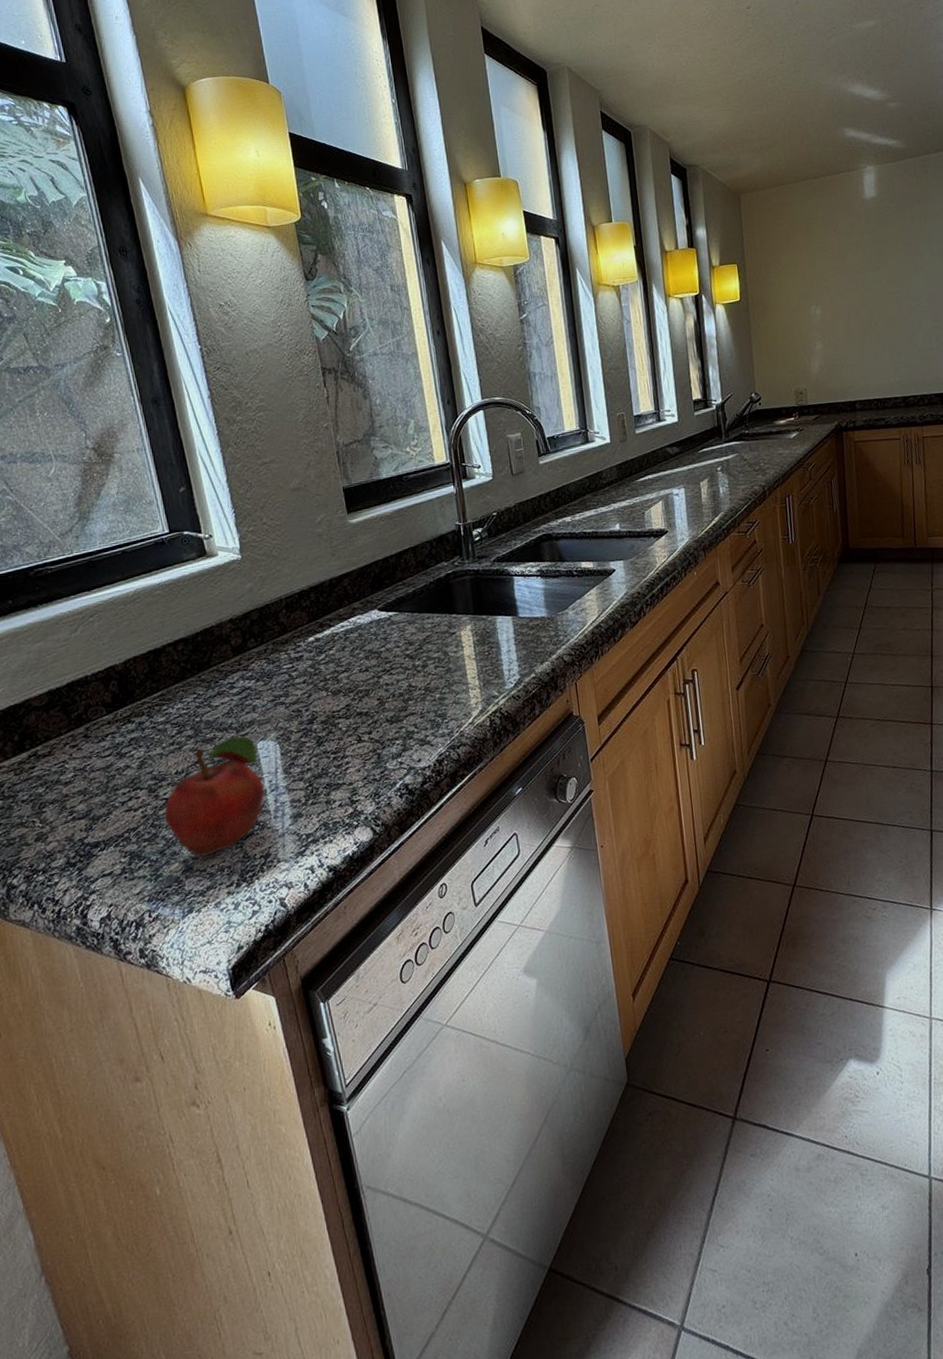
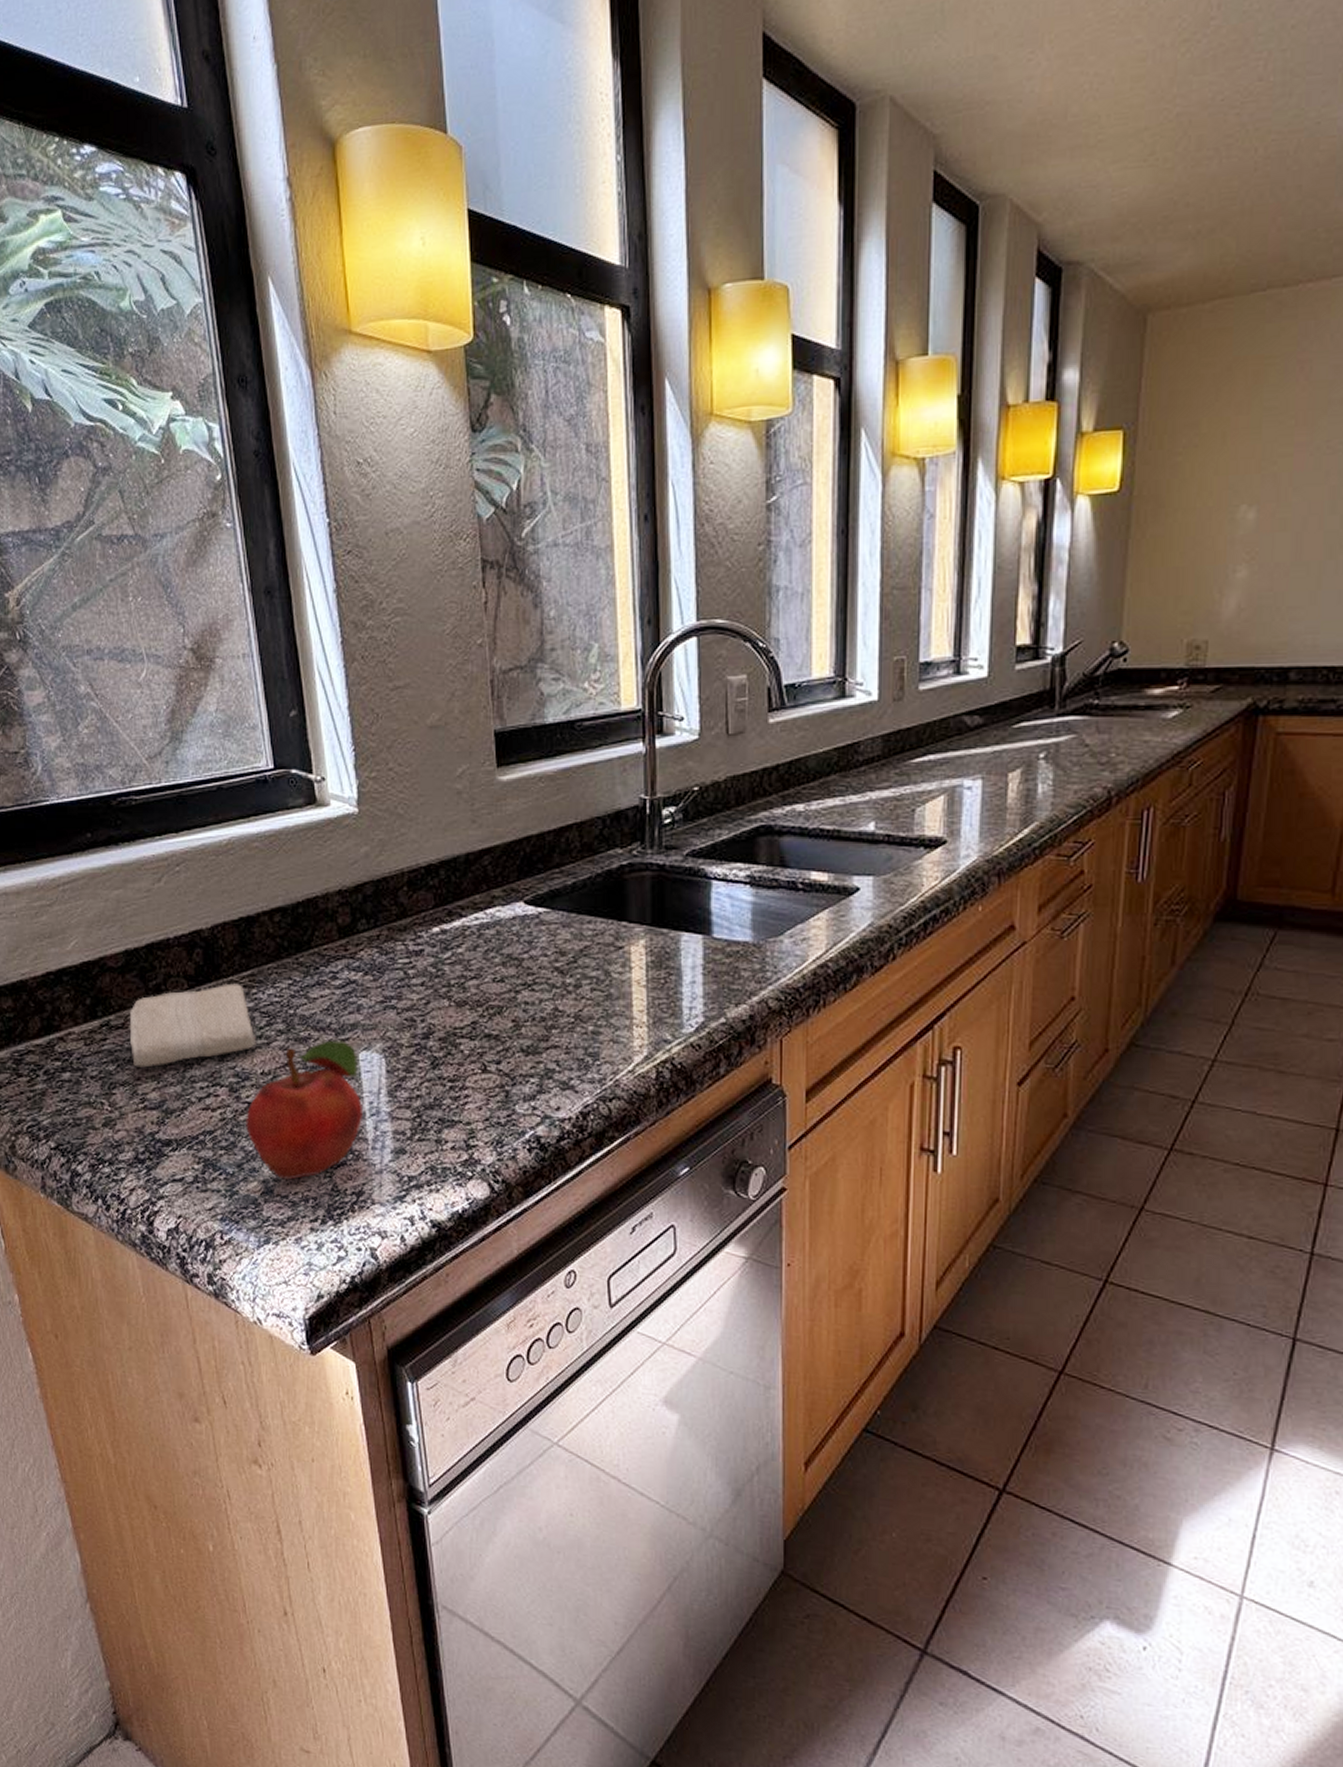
washcloth: none [54,704,170,786] -> present [129,983,257,1068]

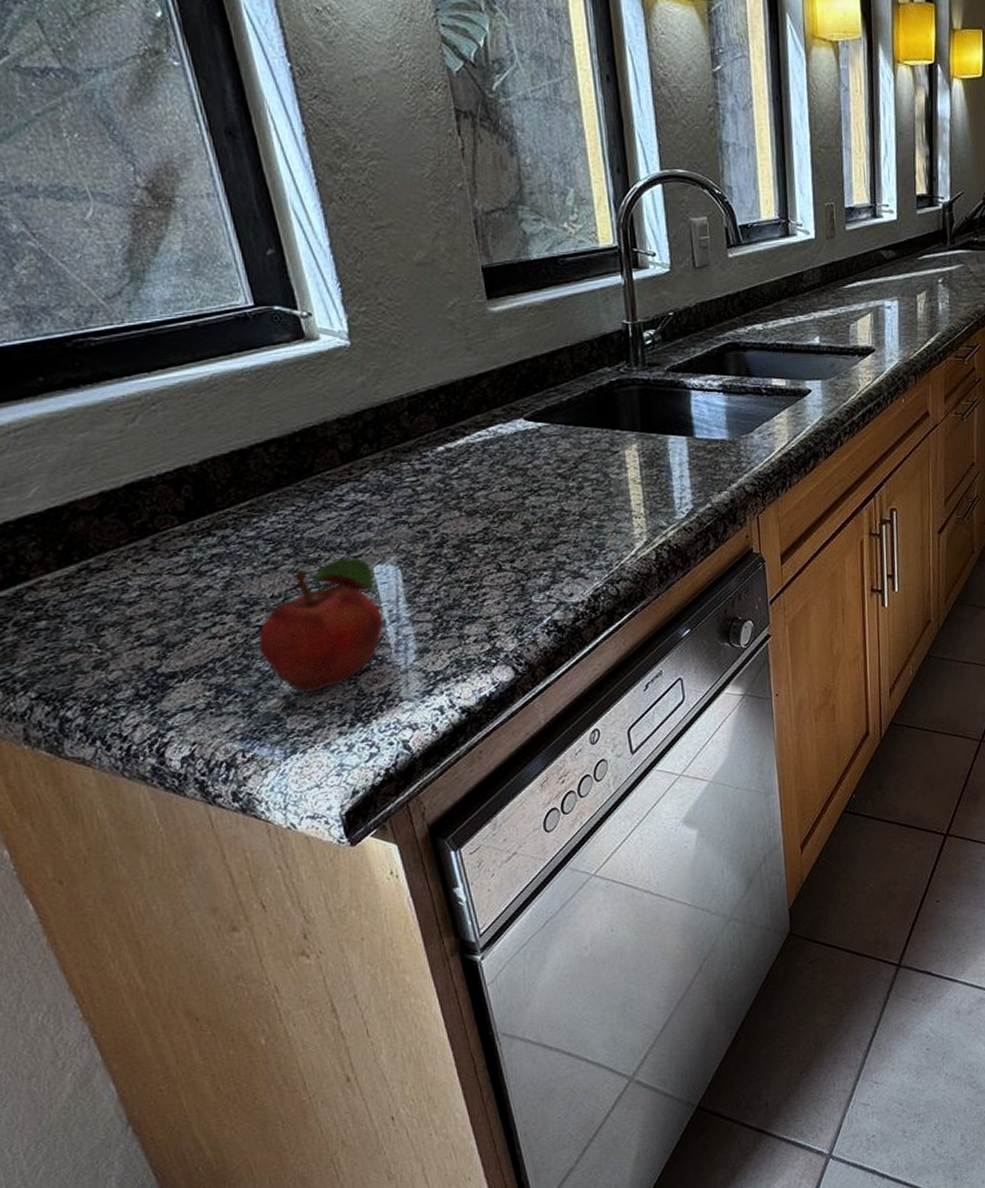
washcloth: present [129,983,257,1068] -> none [111,515,263,607]

